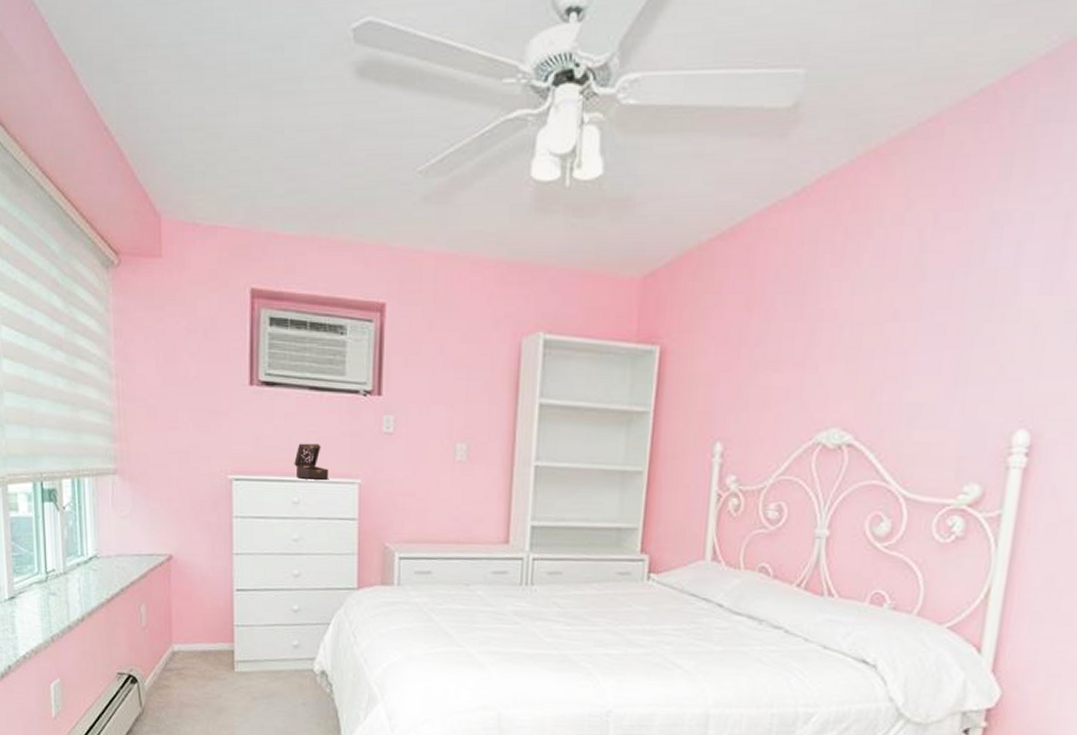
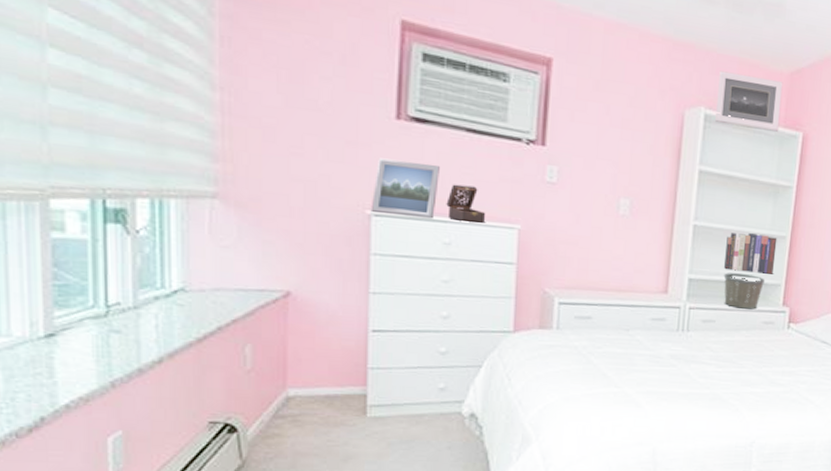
picture frame: none [231,424,287,480] -> present [370,157,440,219]
picture frame: none [556,288,635,349] -> present [715,70,783,132]
books: none [569,471,632,517] -> present [723,233,778,274]
basket: none [570,517,620,558] -> present [723,273,766,310]

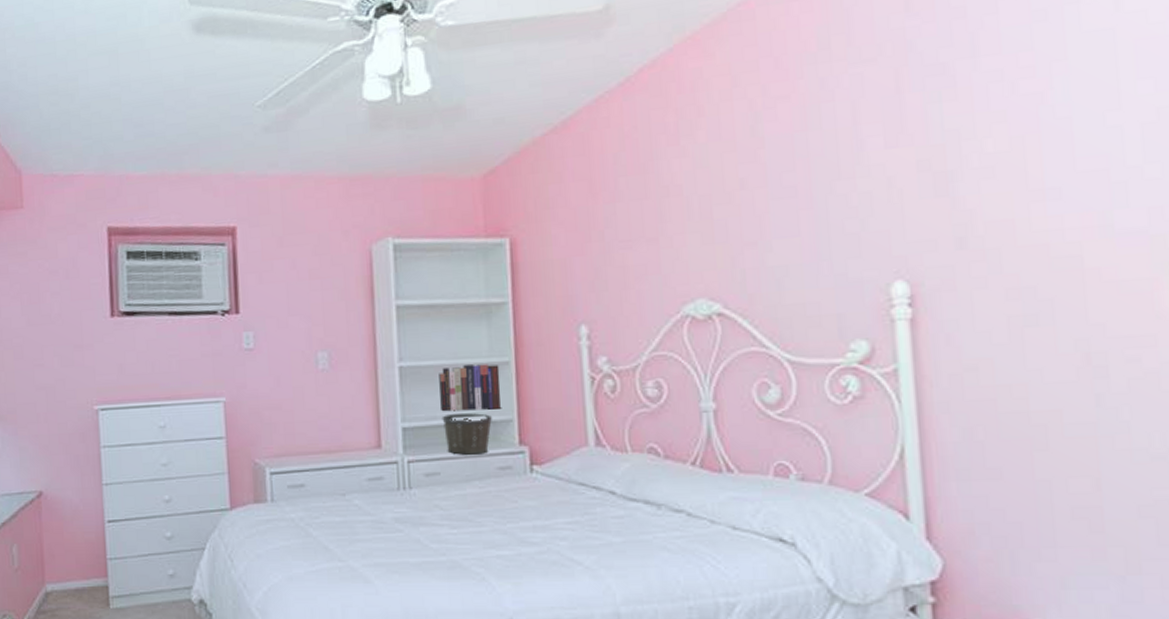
picture frame: present [370,157,440,219] -> none [97,352,150,408]
jewelry box: present [446,184,486,224] -> none [158,366,193,404]
picture frame: present [715,70,783,132] -> none [403,188,480,251]

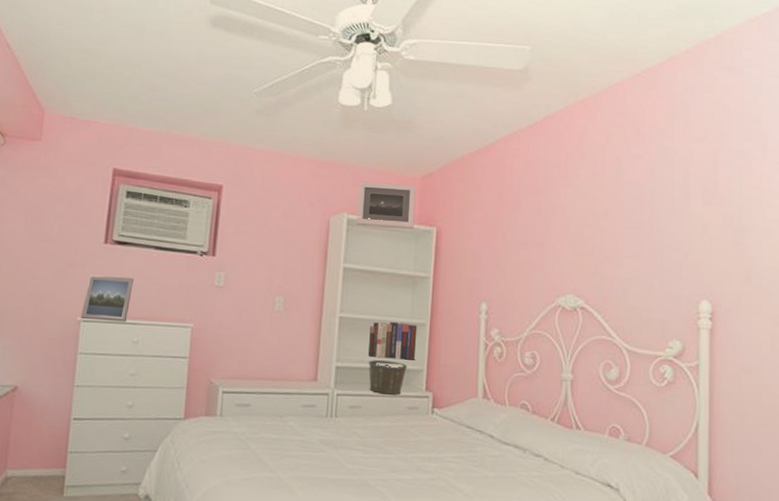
picture frame: none [97,352,150,408] -> present [80,275,134,322]
picture frame: none [403,188,480,251] -> present [357,181,416,229]

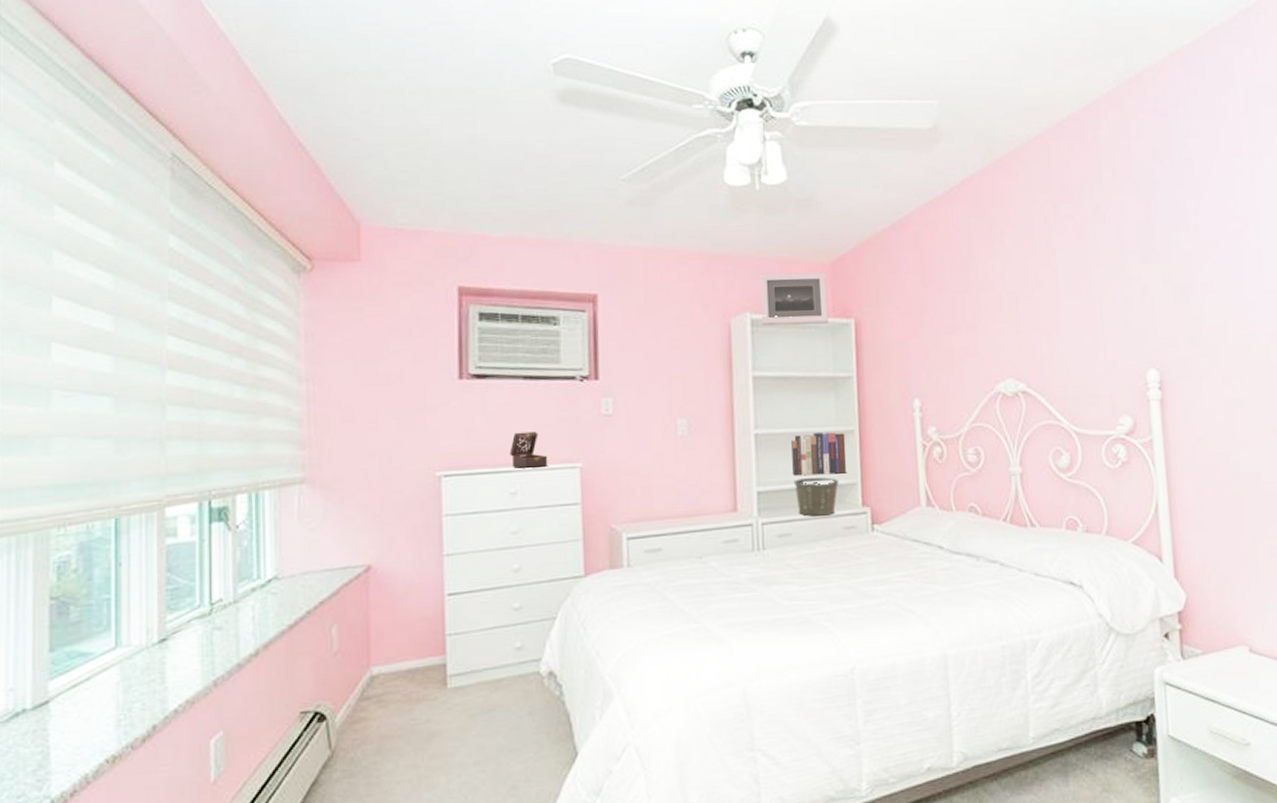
picture frame: present [80,275,134,322] -> none [440,417,502,474]
jewelry box: none [136,292,167,325] -> present [510,431,548,470]

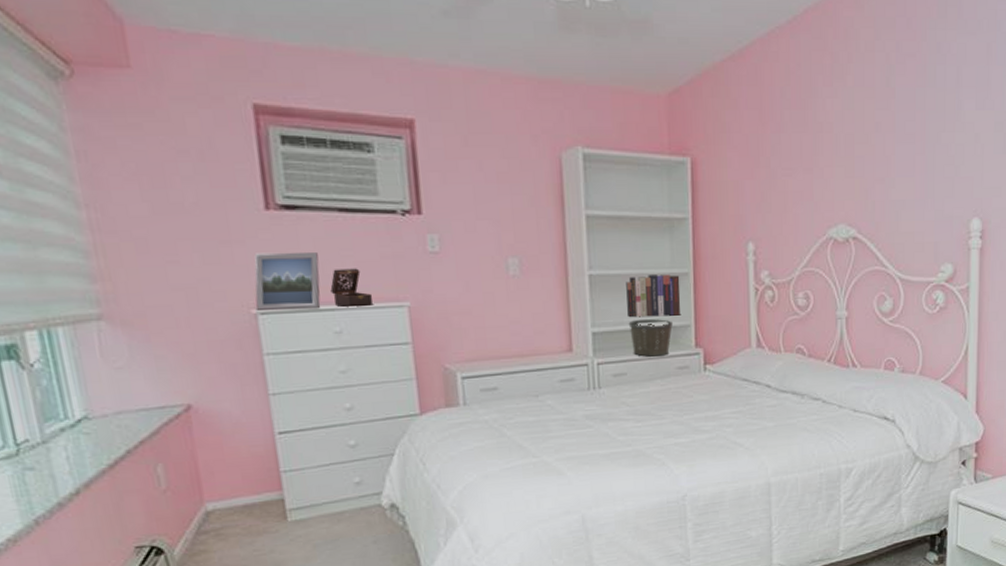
picture frame: none [440,417,502,474] -> present [254,251,321,312]
picture frame: present [760,272,829,326] -> none [592,104,665,161]

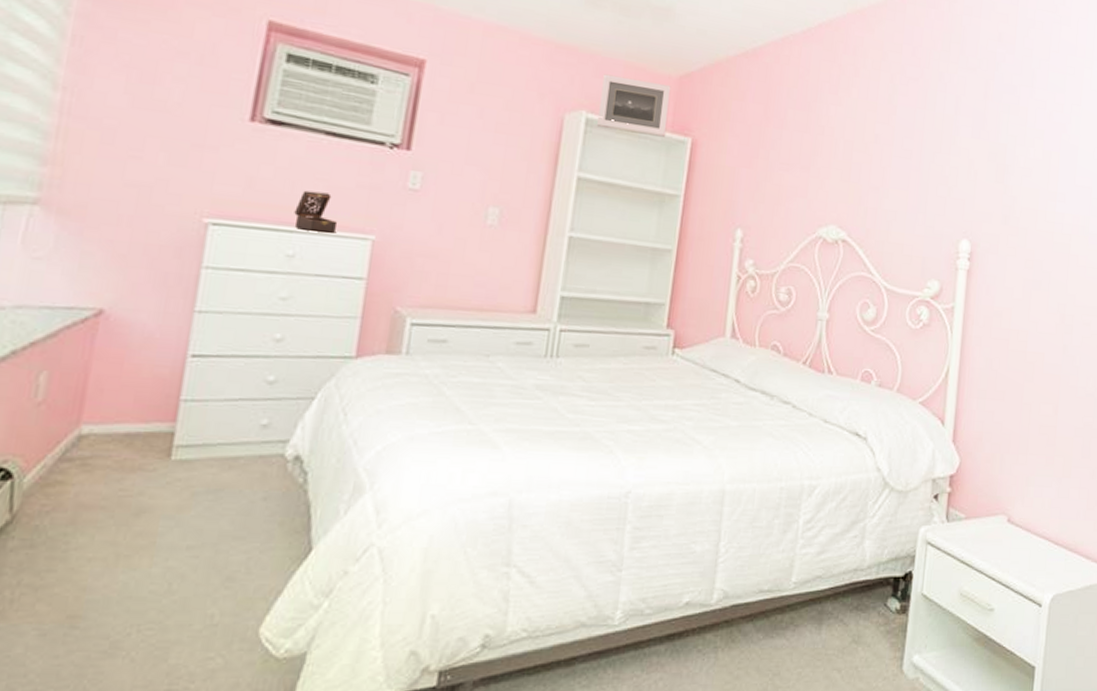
picture frame: present [254,251,321,312] -> none [208,161,292,229]
picture frame: none [592,104,665,161] -> present [597,74,672,137]
books: present [626,274,681,318] -> none [600,245,662,292]
basket: present [628,319,674,357] -> none [600,290,648,332]

